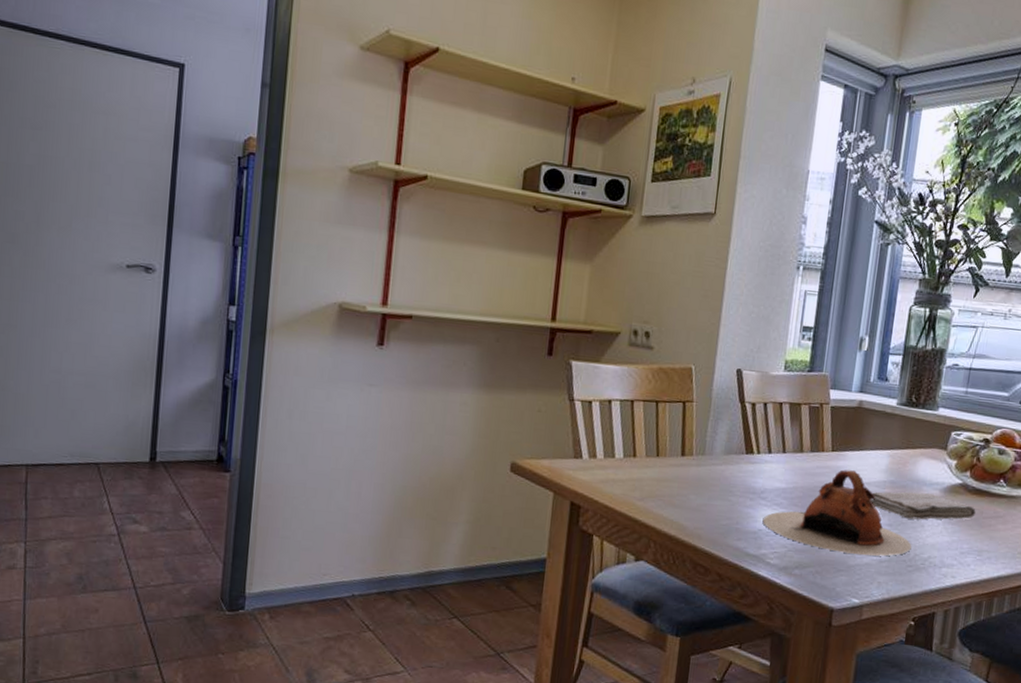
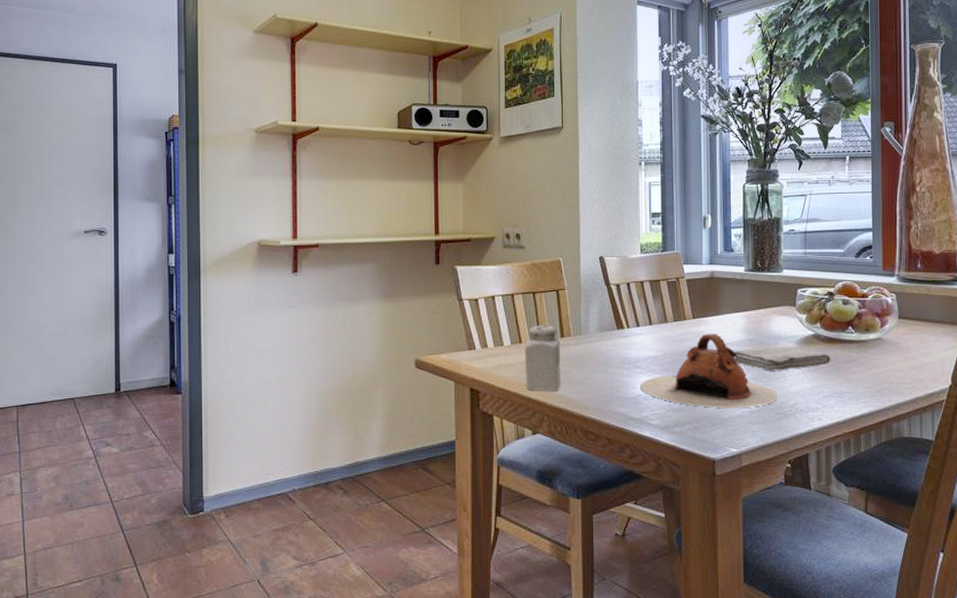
salt shaker: none [634,439,681,516] -> present [525,325,561,391]

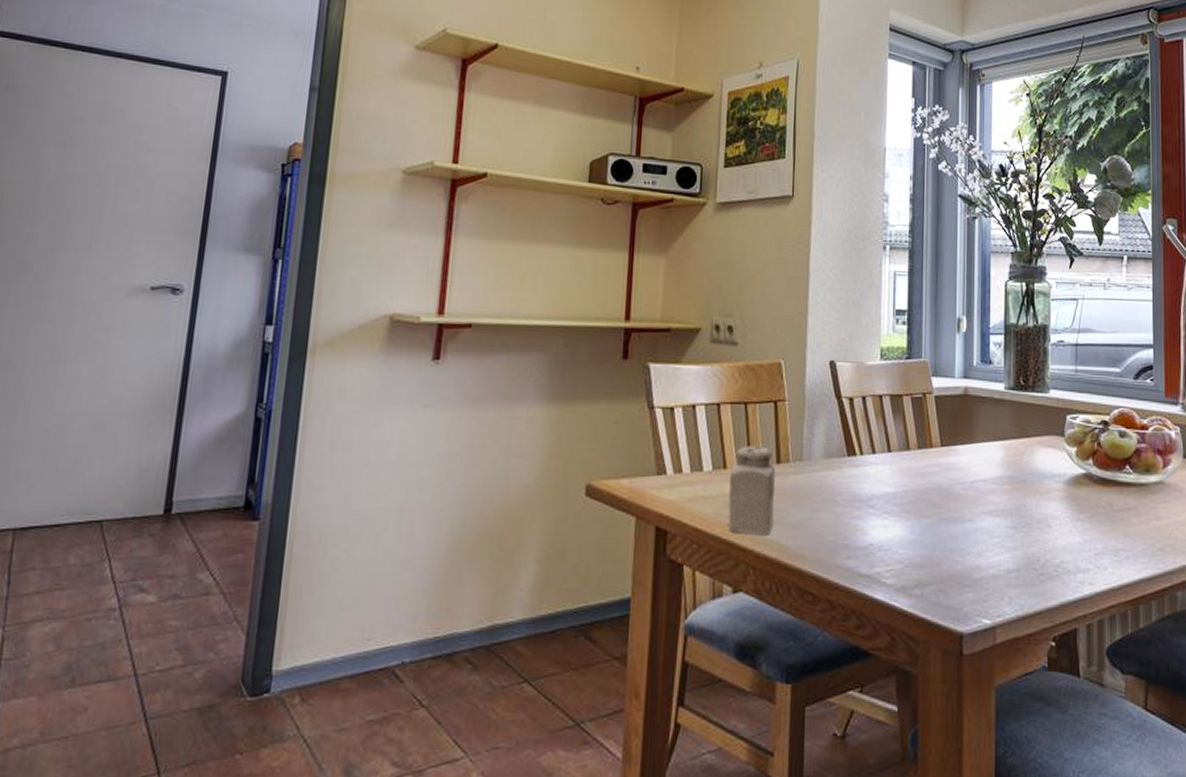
teapot: present [640,334,777,409] -> none [873,467,1041,566]
washcloth: present [733,346,831,371] -> none [988,486,1105,519]

